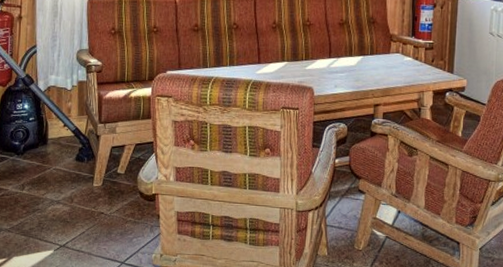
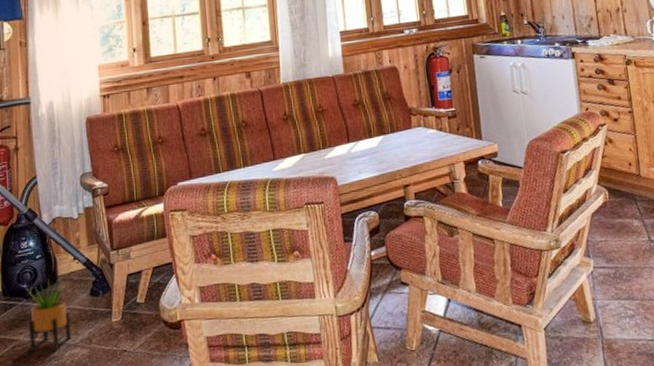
potted plant: none [16,139,56,202] -> present [26,277,71,350]

